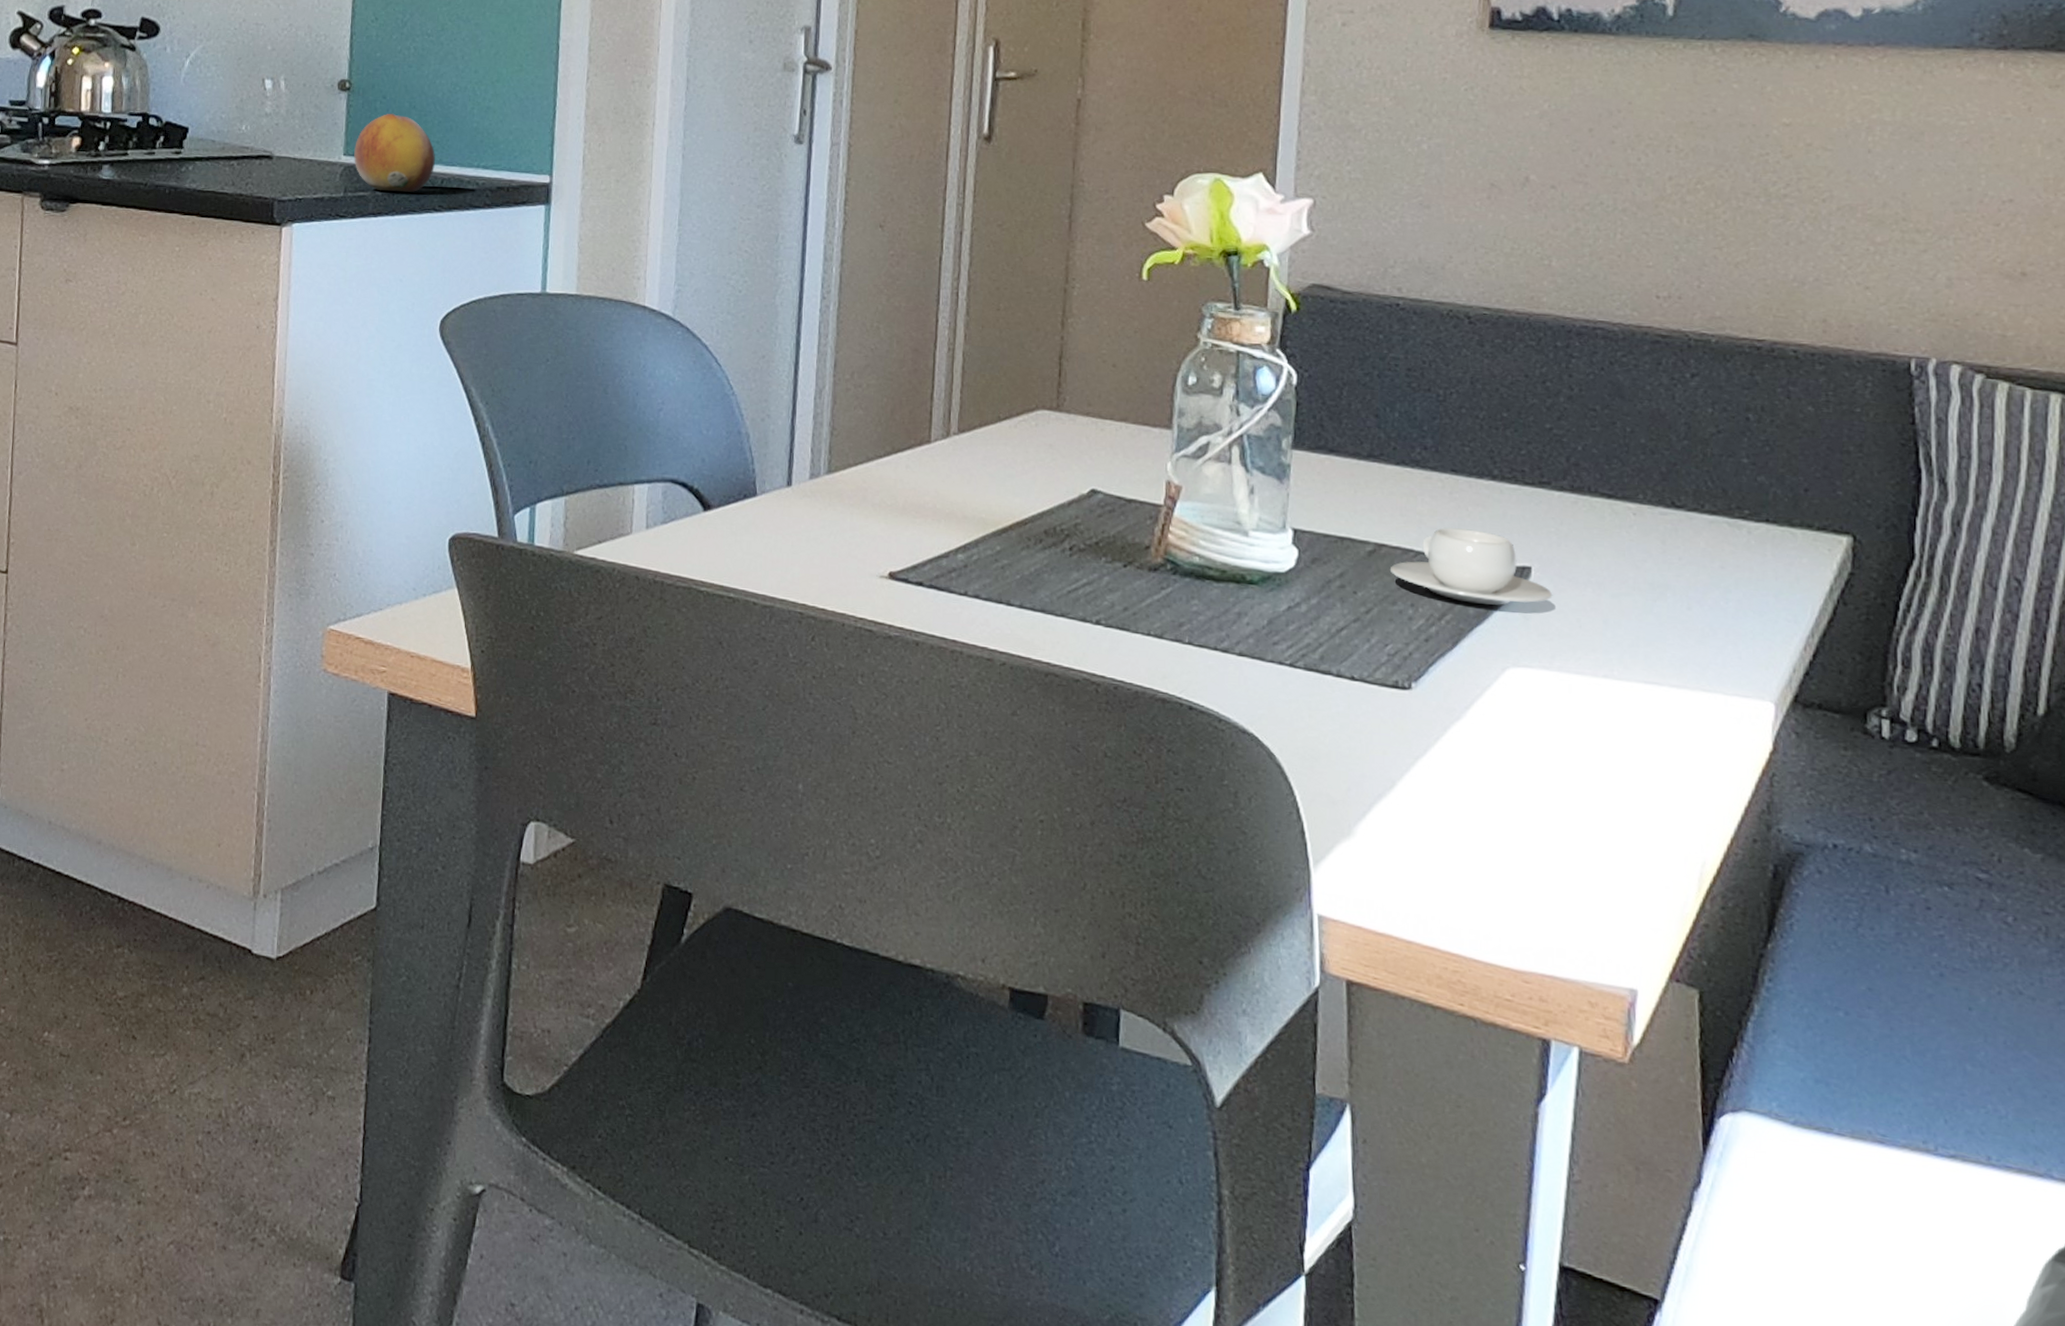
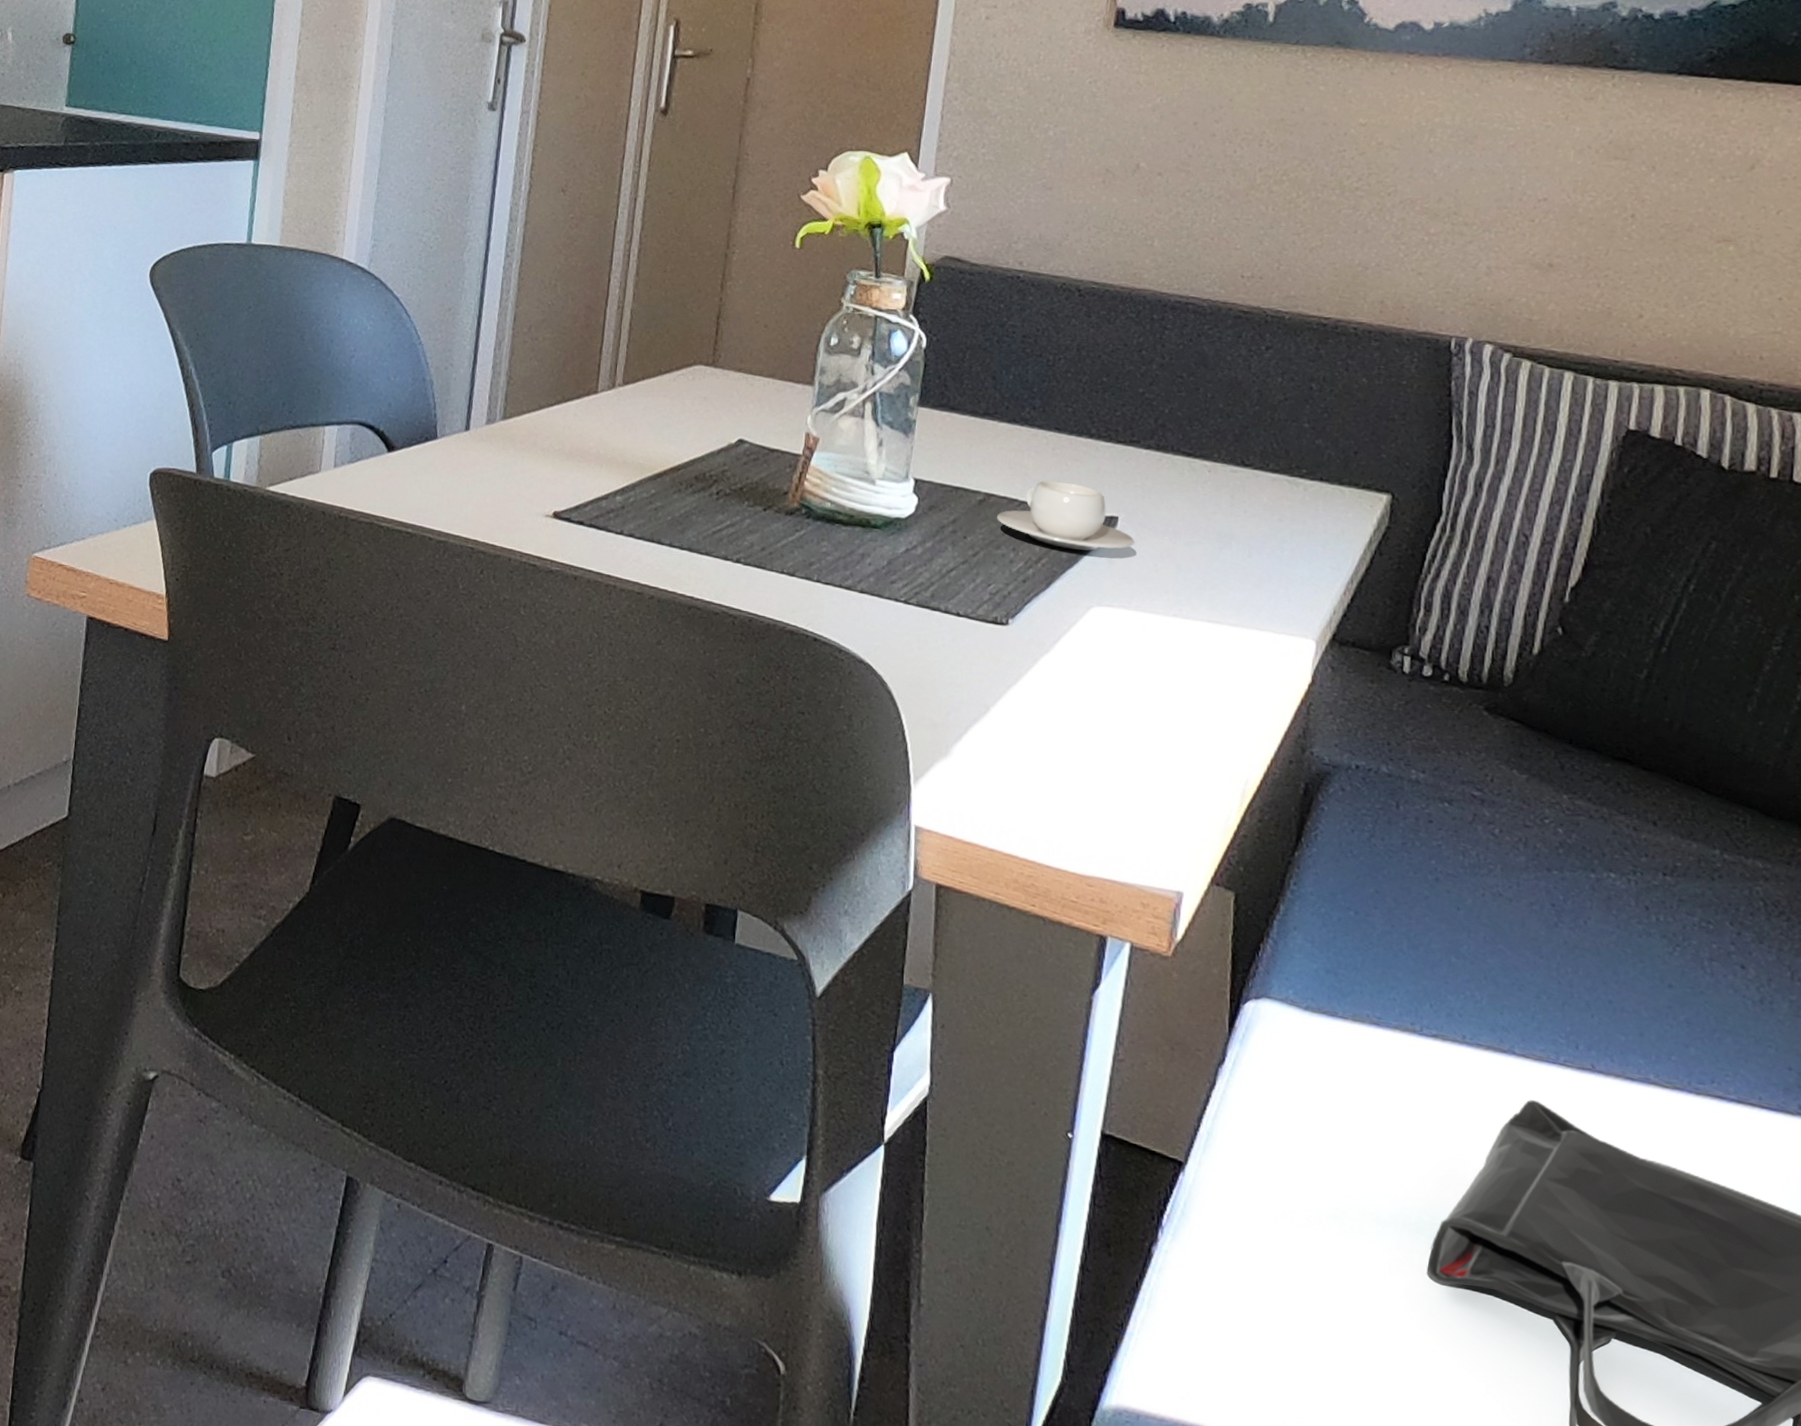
fruit: present [354,113,435,193] -> none [75,67,153,145]

